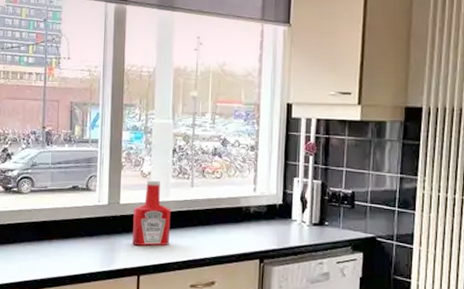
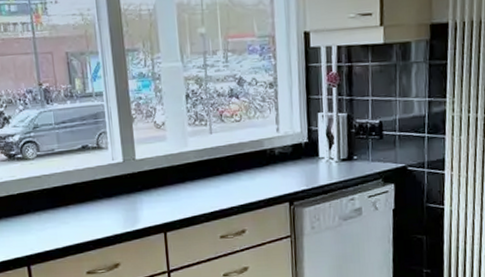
ketchup bottle: present [133,180,171,246] -> none [151,130,193,202]

